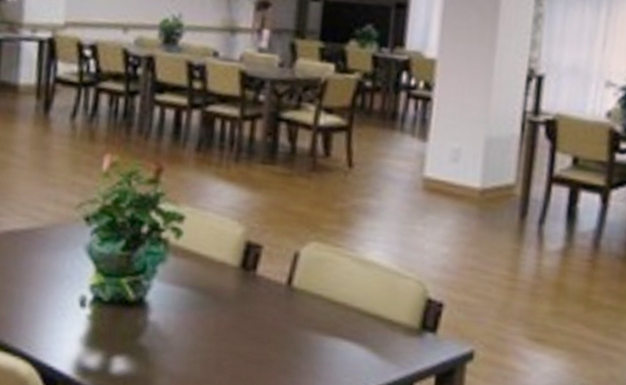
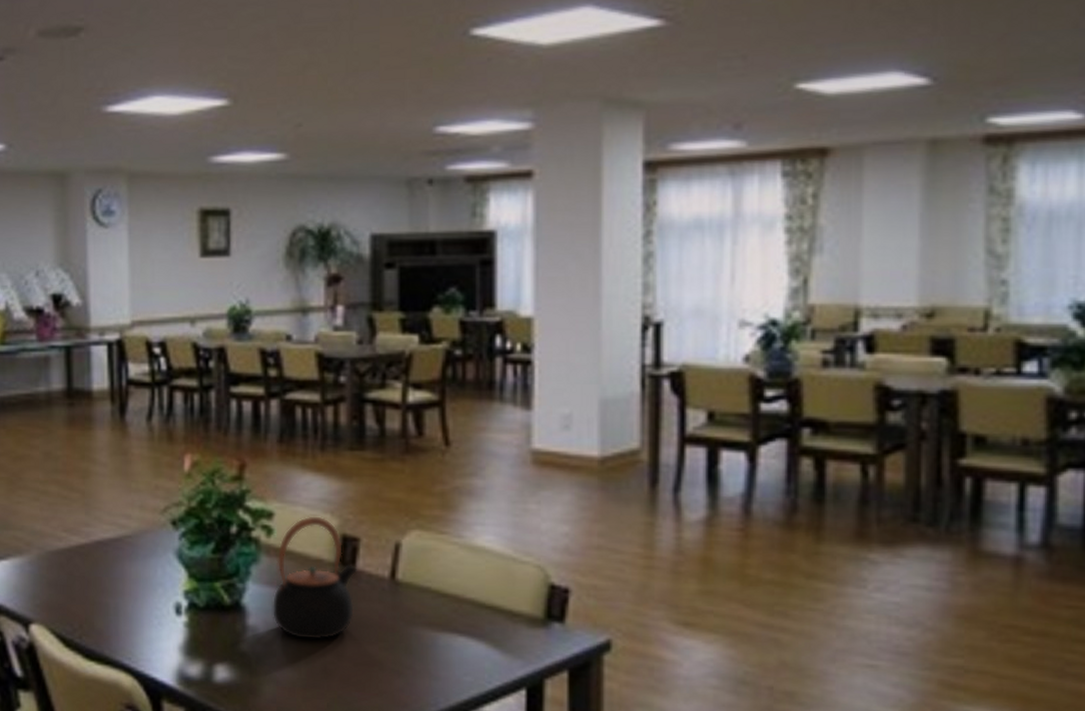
teapot: none [174,221,257,338] -> present [273,516,357,640]

